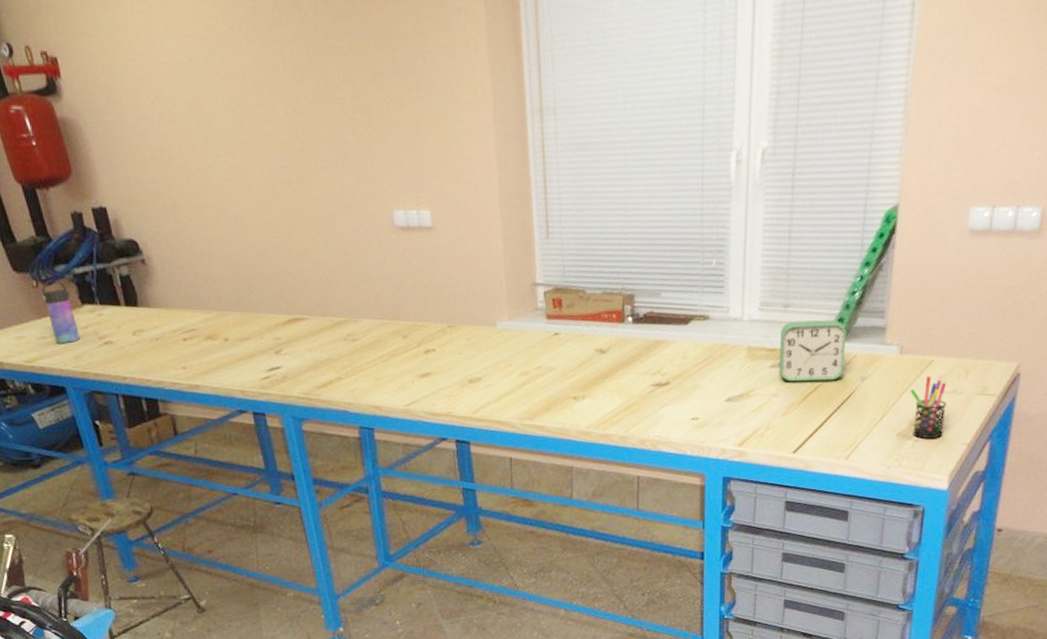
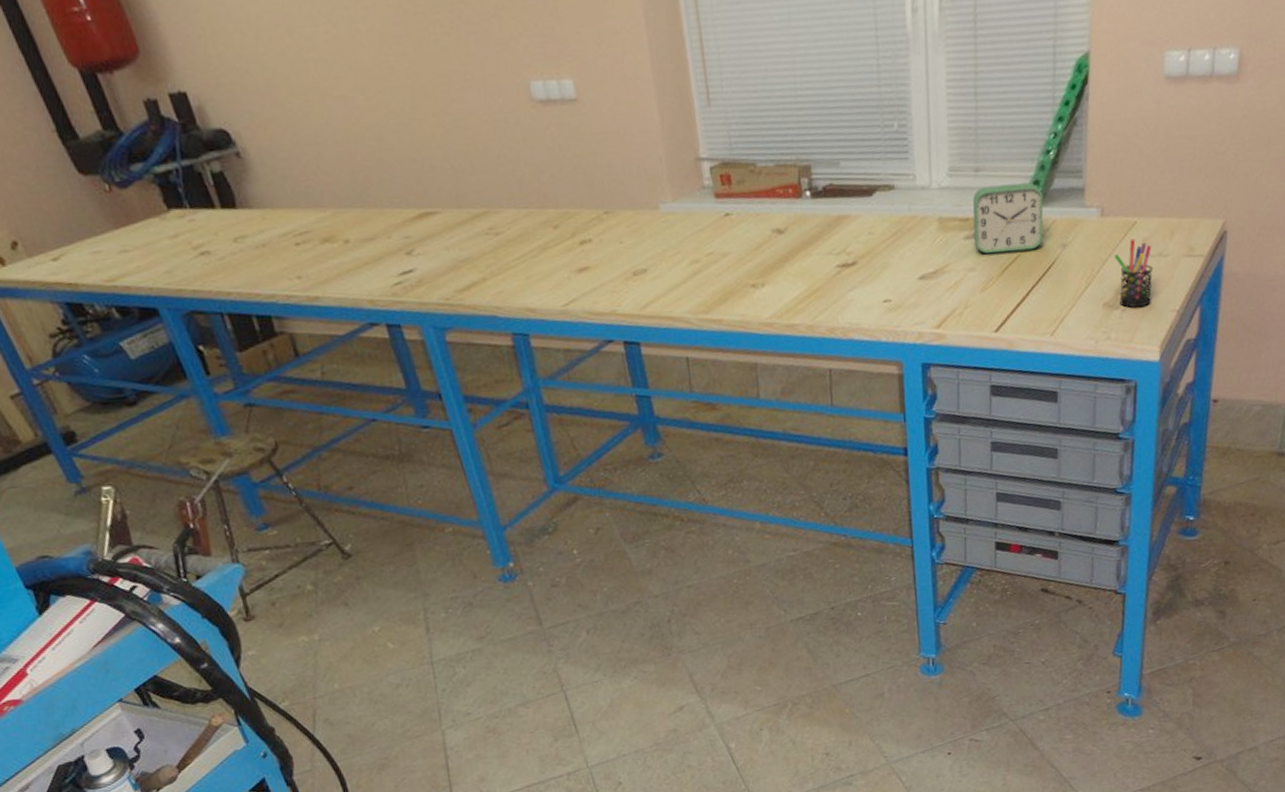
water bottle: present [42,279,80,343] -> none [116,180,170,257]

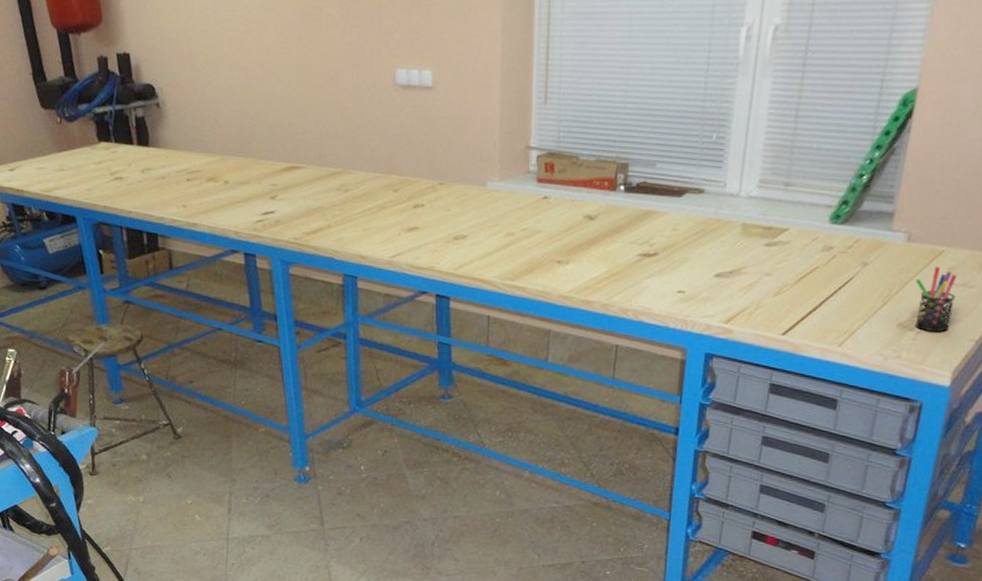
alarm clock: present [972,182,1044,254] -> none [774,200,850,264]

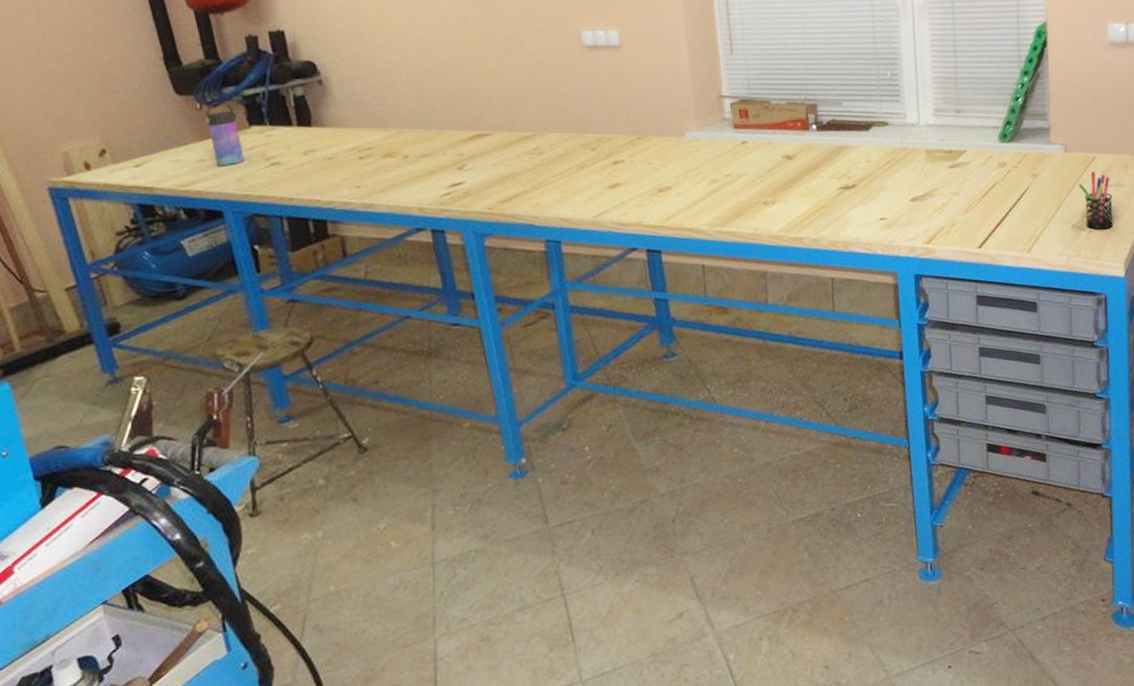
water bottle: none [64,116,94,176] -> present [206,101,244,166]

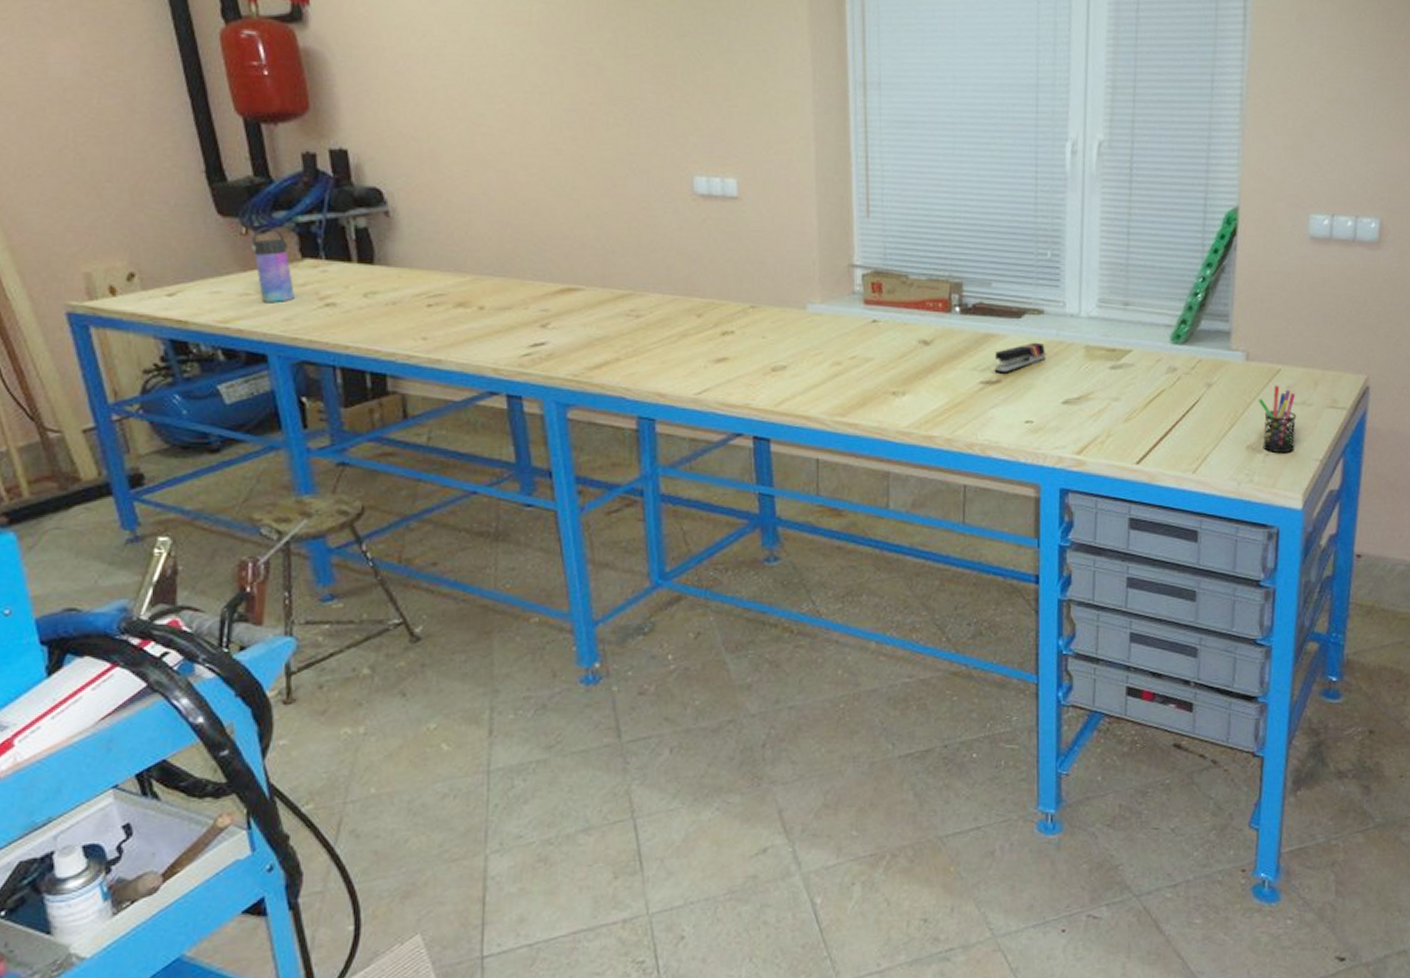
stapler: none [849,150,893,179] -> present [994,342,1045,374]

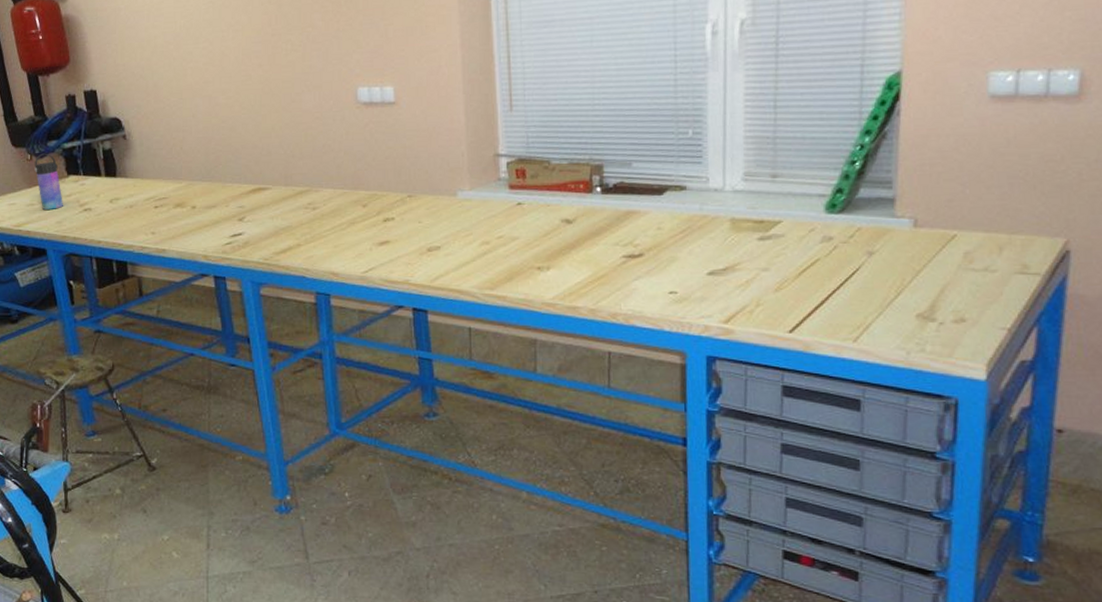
stapler: present [994,342,1045,374] -> none [636,217,688,248]
pen holder: present [1258,385,1297,454] -> none [930,251,978,322]

